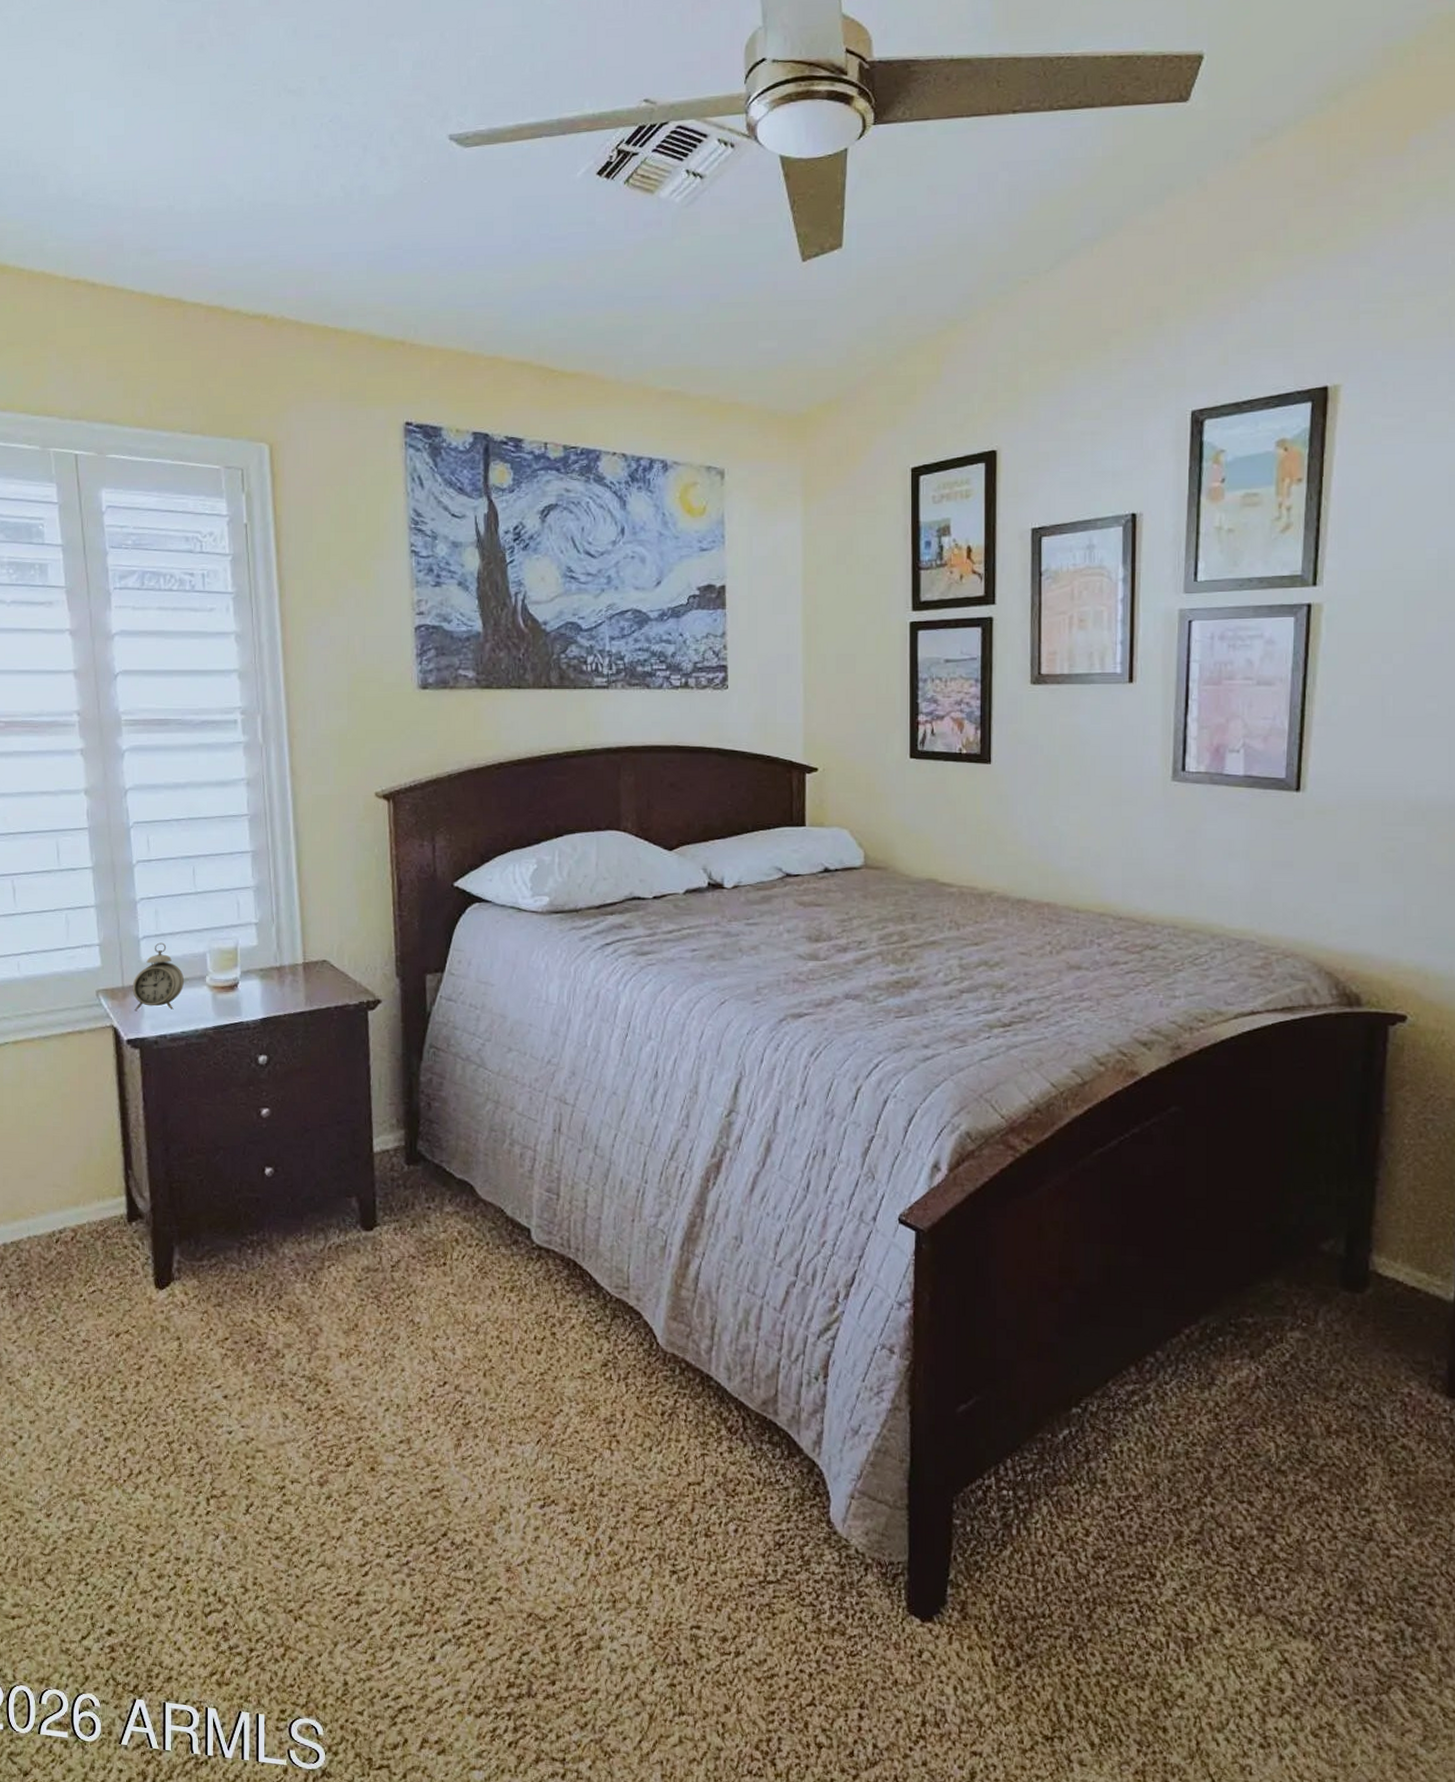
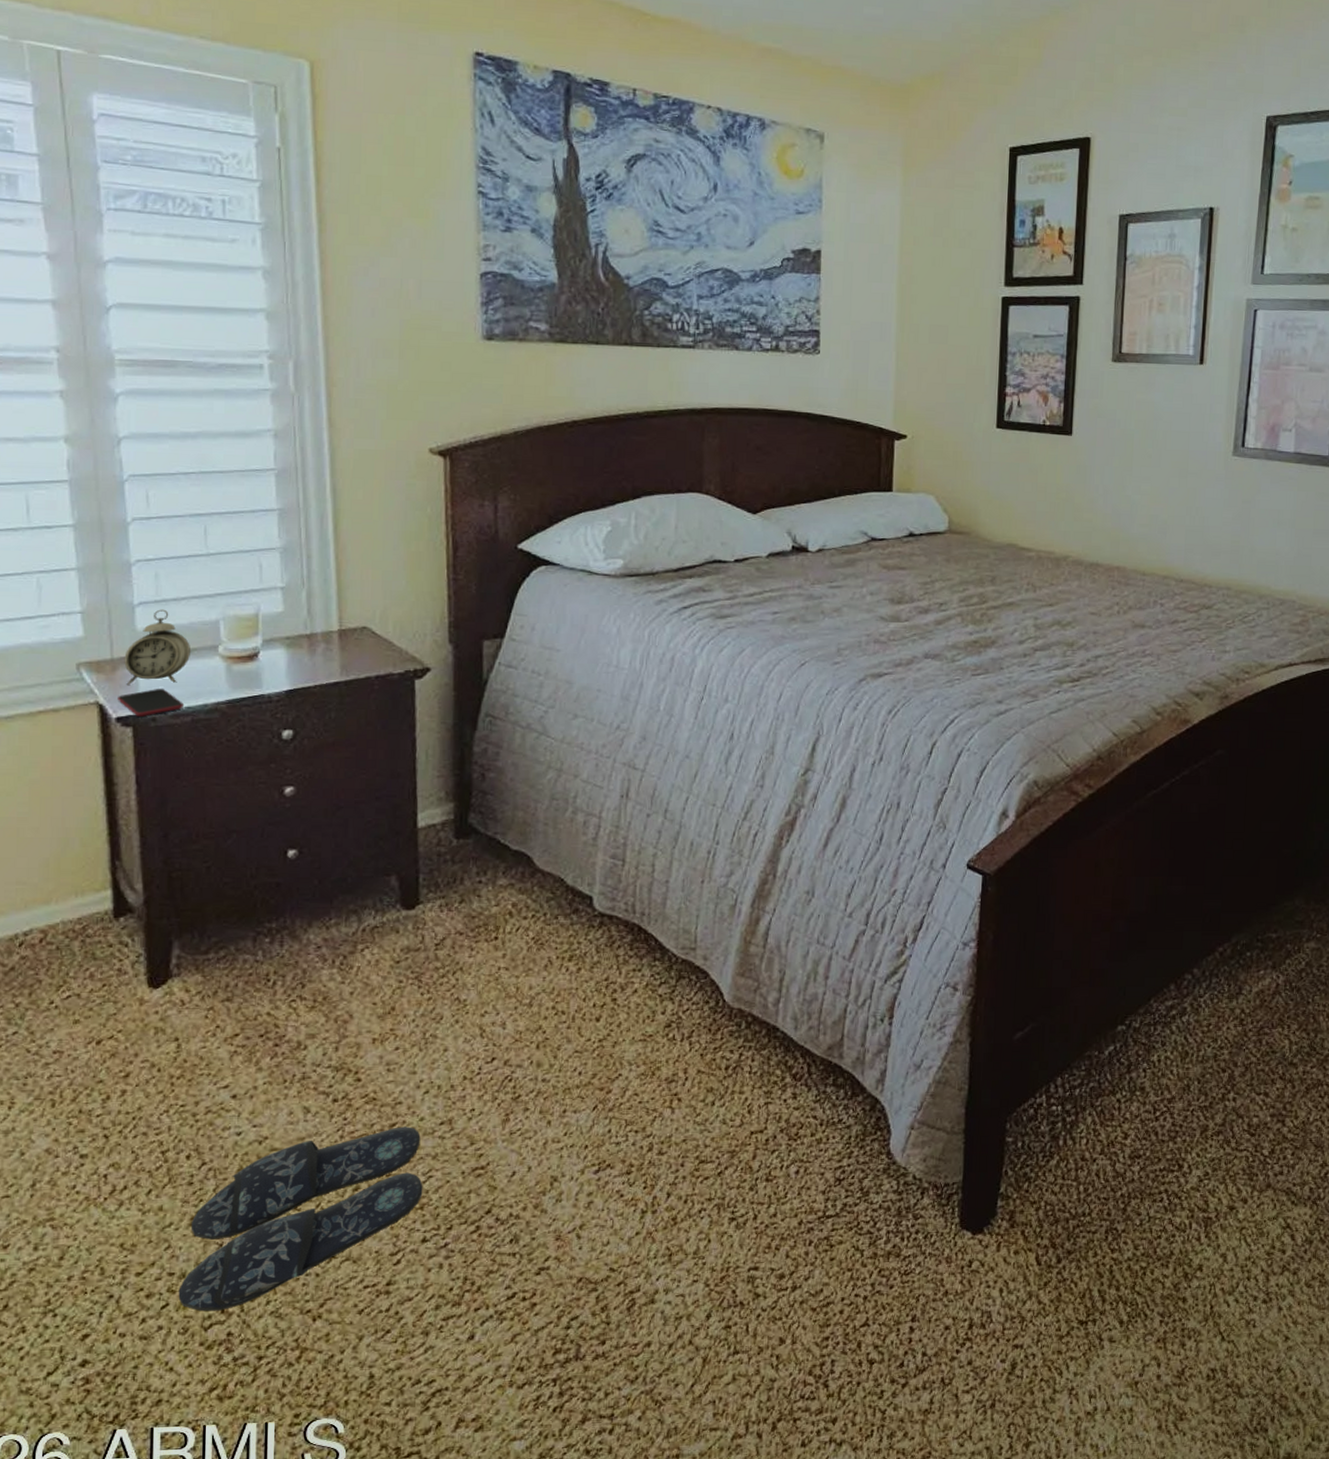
smartphone: none [128,1014,179,1041] -> present [118,688,184,718]
slippers: none [183,1441,386,1600] -> present [178,1126,423,1312]

